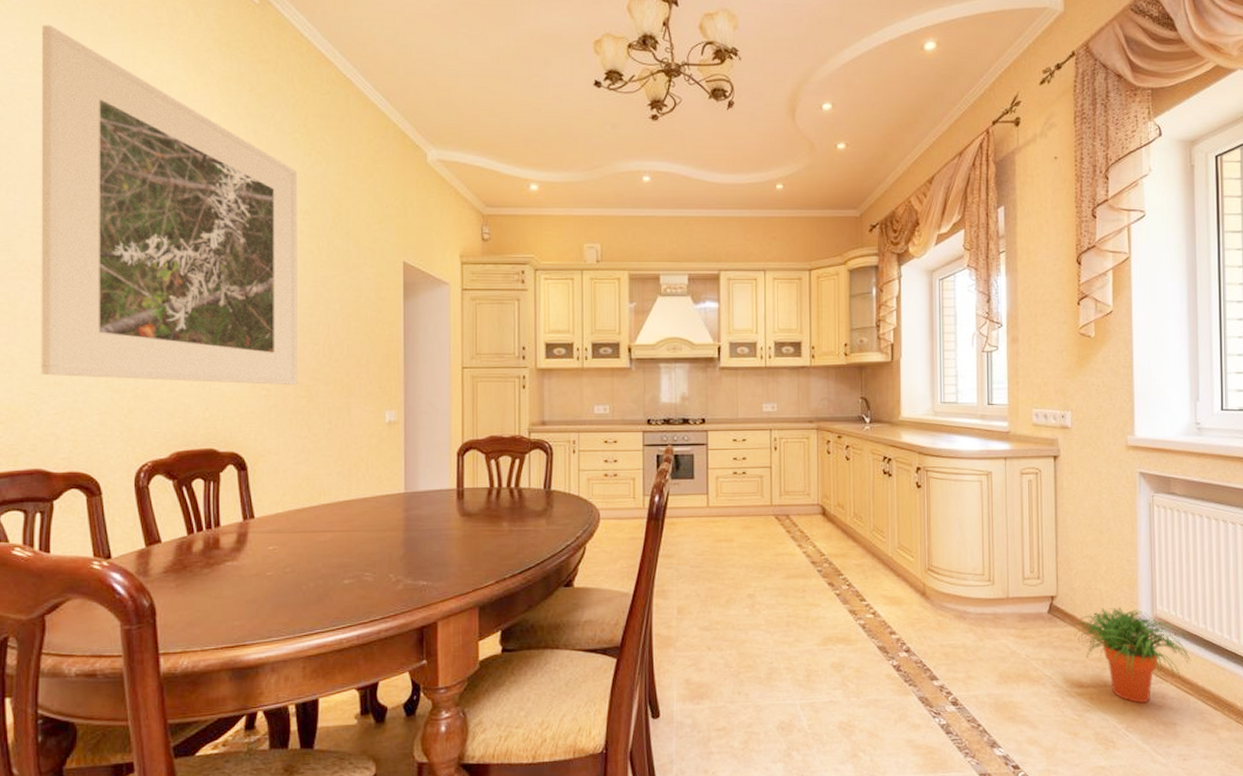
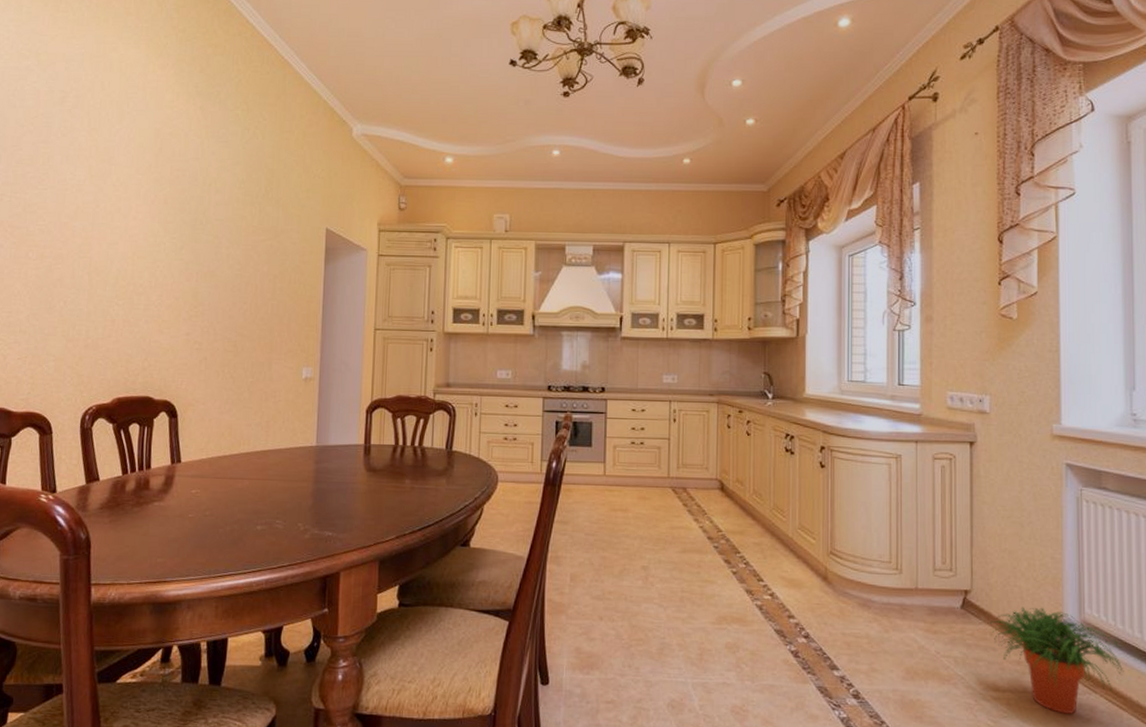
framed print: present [41,25,298,386] -> none [9,16,236,341]

